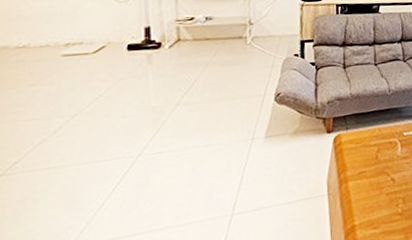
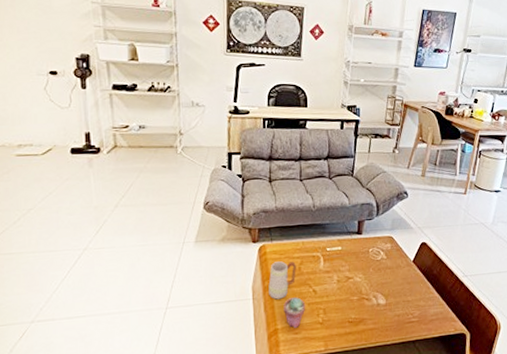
mug: none [344,150,373,193] -> present [268,261,296,300]
potted succulent: none [361,188,385,222] -> present [283,297,306,328]

